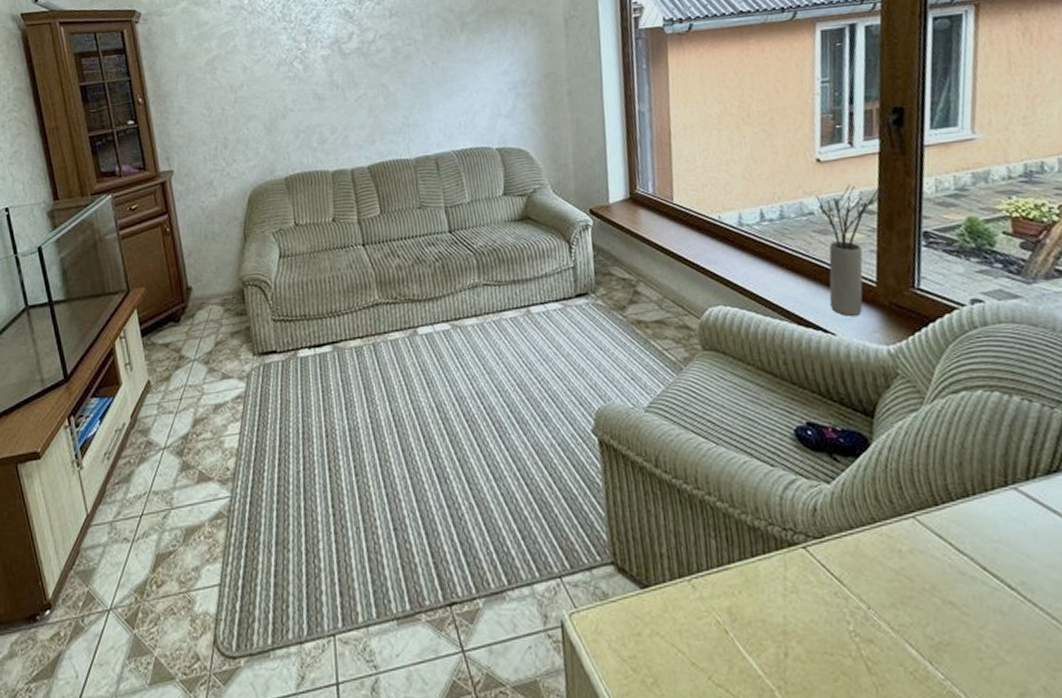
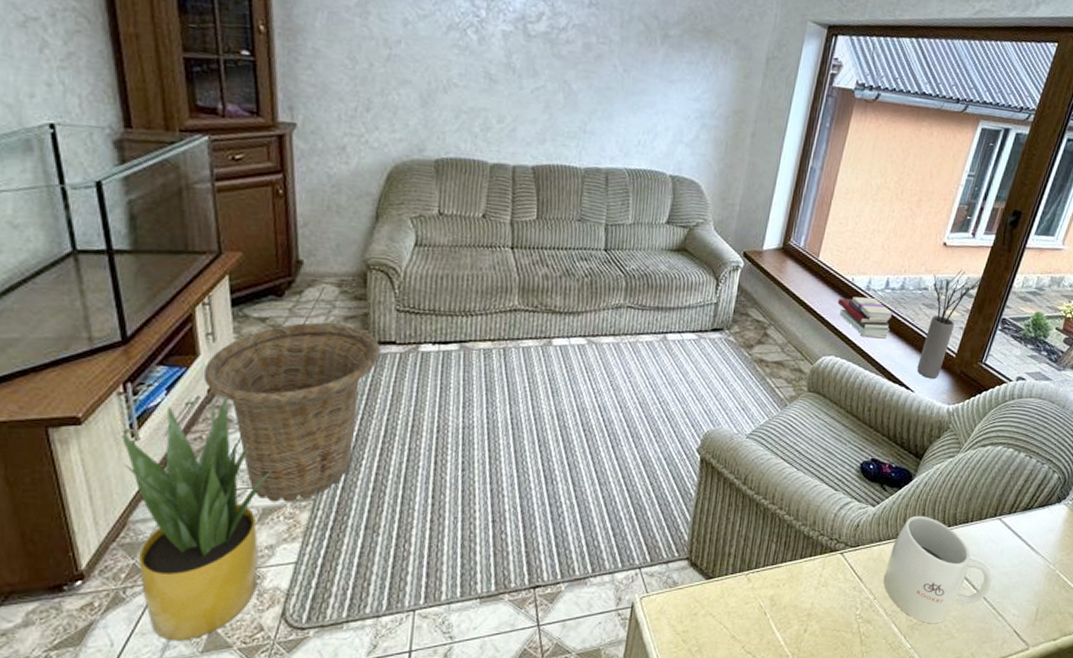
planter: none [70,420,189,673] -> present [122,396,271,641]
basket: none [126,340,265,522] -> present [203,322,381,502]
books: none [708,234,782,279] -> present [837,297,893,339]
mug: none [870,490,1037,643] -> present [883,515,992,624]

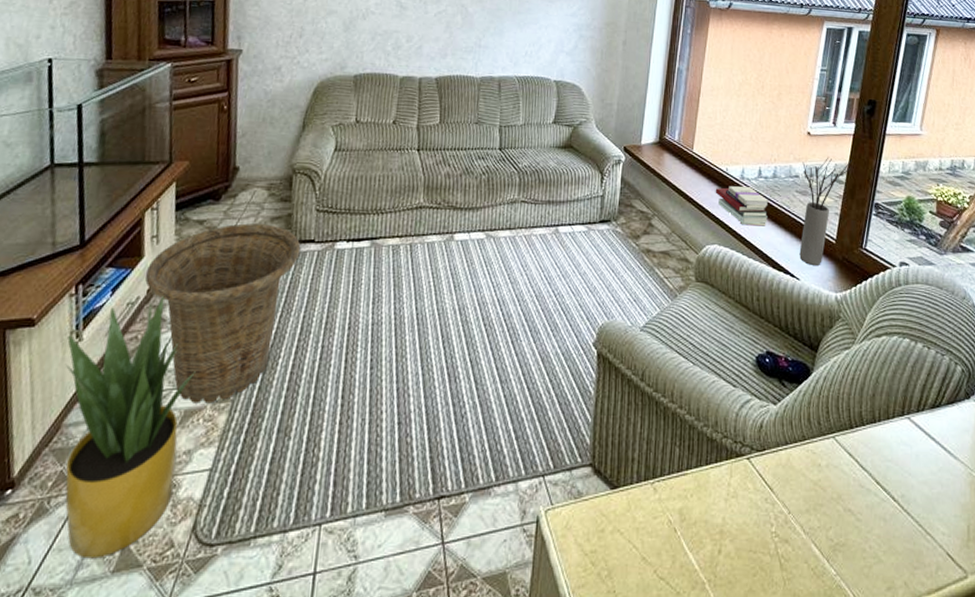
mug: present [883,515,992,624] -> none [795,414,912,545]

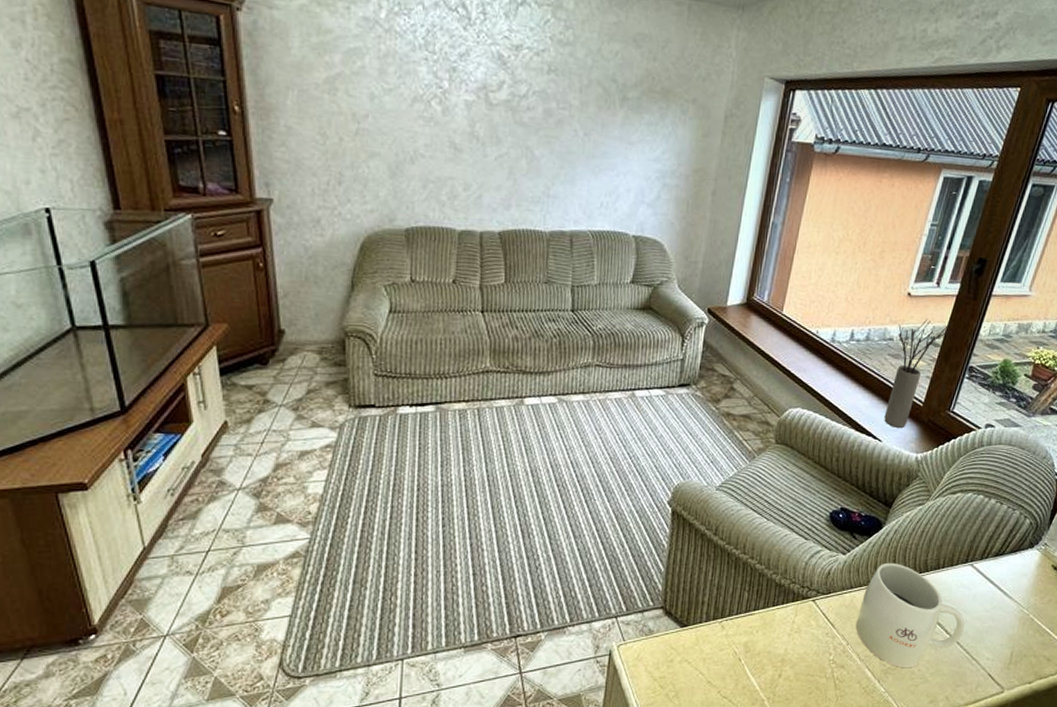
planter: present [65,296,196,559] -> none [125,461,264,690]
basket: present [145,223,301,404] -> none [197,388,361,559]
books: present [715,186,769,227] -> none [802,349,859,390]
mug: none [795,414,912,545] -> present [855,562,965,669]

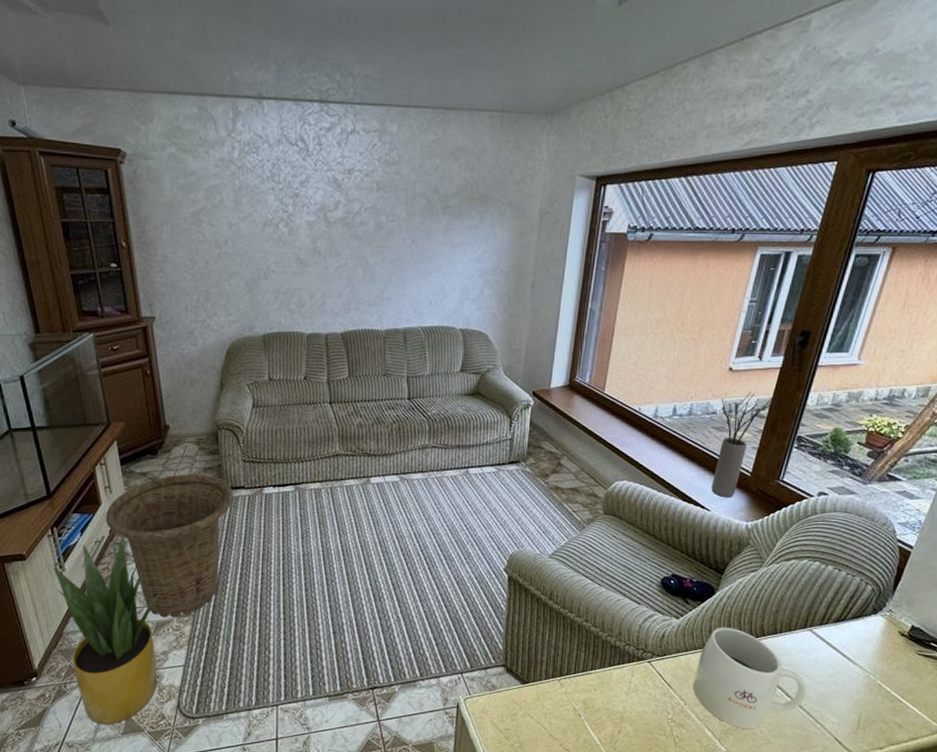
planter: none [125,461,264,690] -> present [53,535,160,725]
basket: none [197,388,361,559] -> present [105,474,233,618]

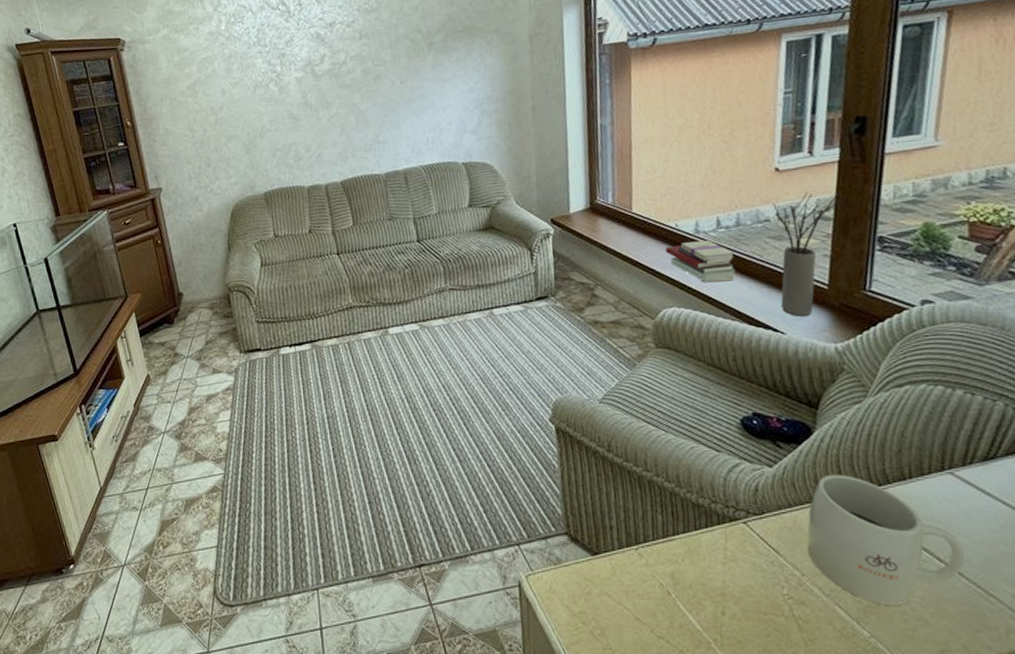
planter: present [53,535,160,725] -> none [84,409,192,616]
basket: present [105,474,233,618] -> none [129,339,251,494]
books: none [626,425,683,462] -> present [665,240,736,282]

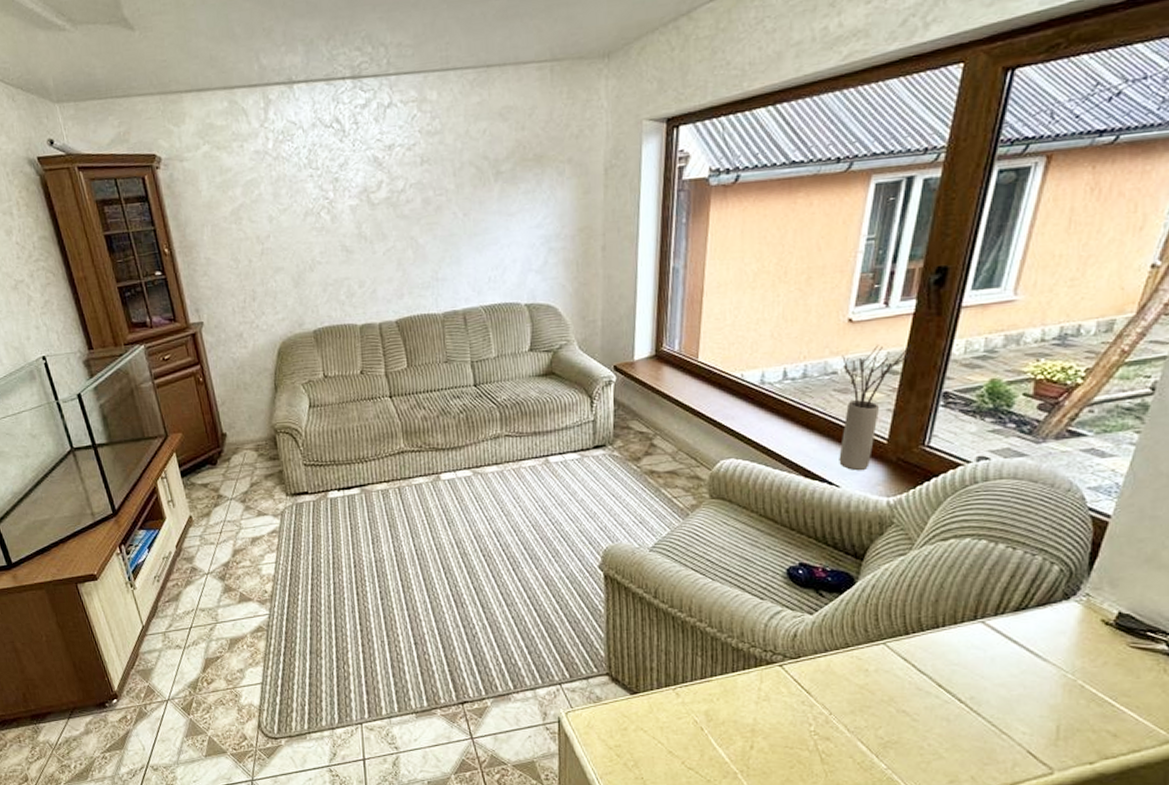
books: present [665,240,736,282] -> none [728,392,798,435]
mug: present [806,474,965,607] -> none [837,622,984,742]

